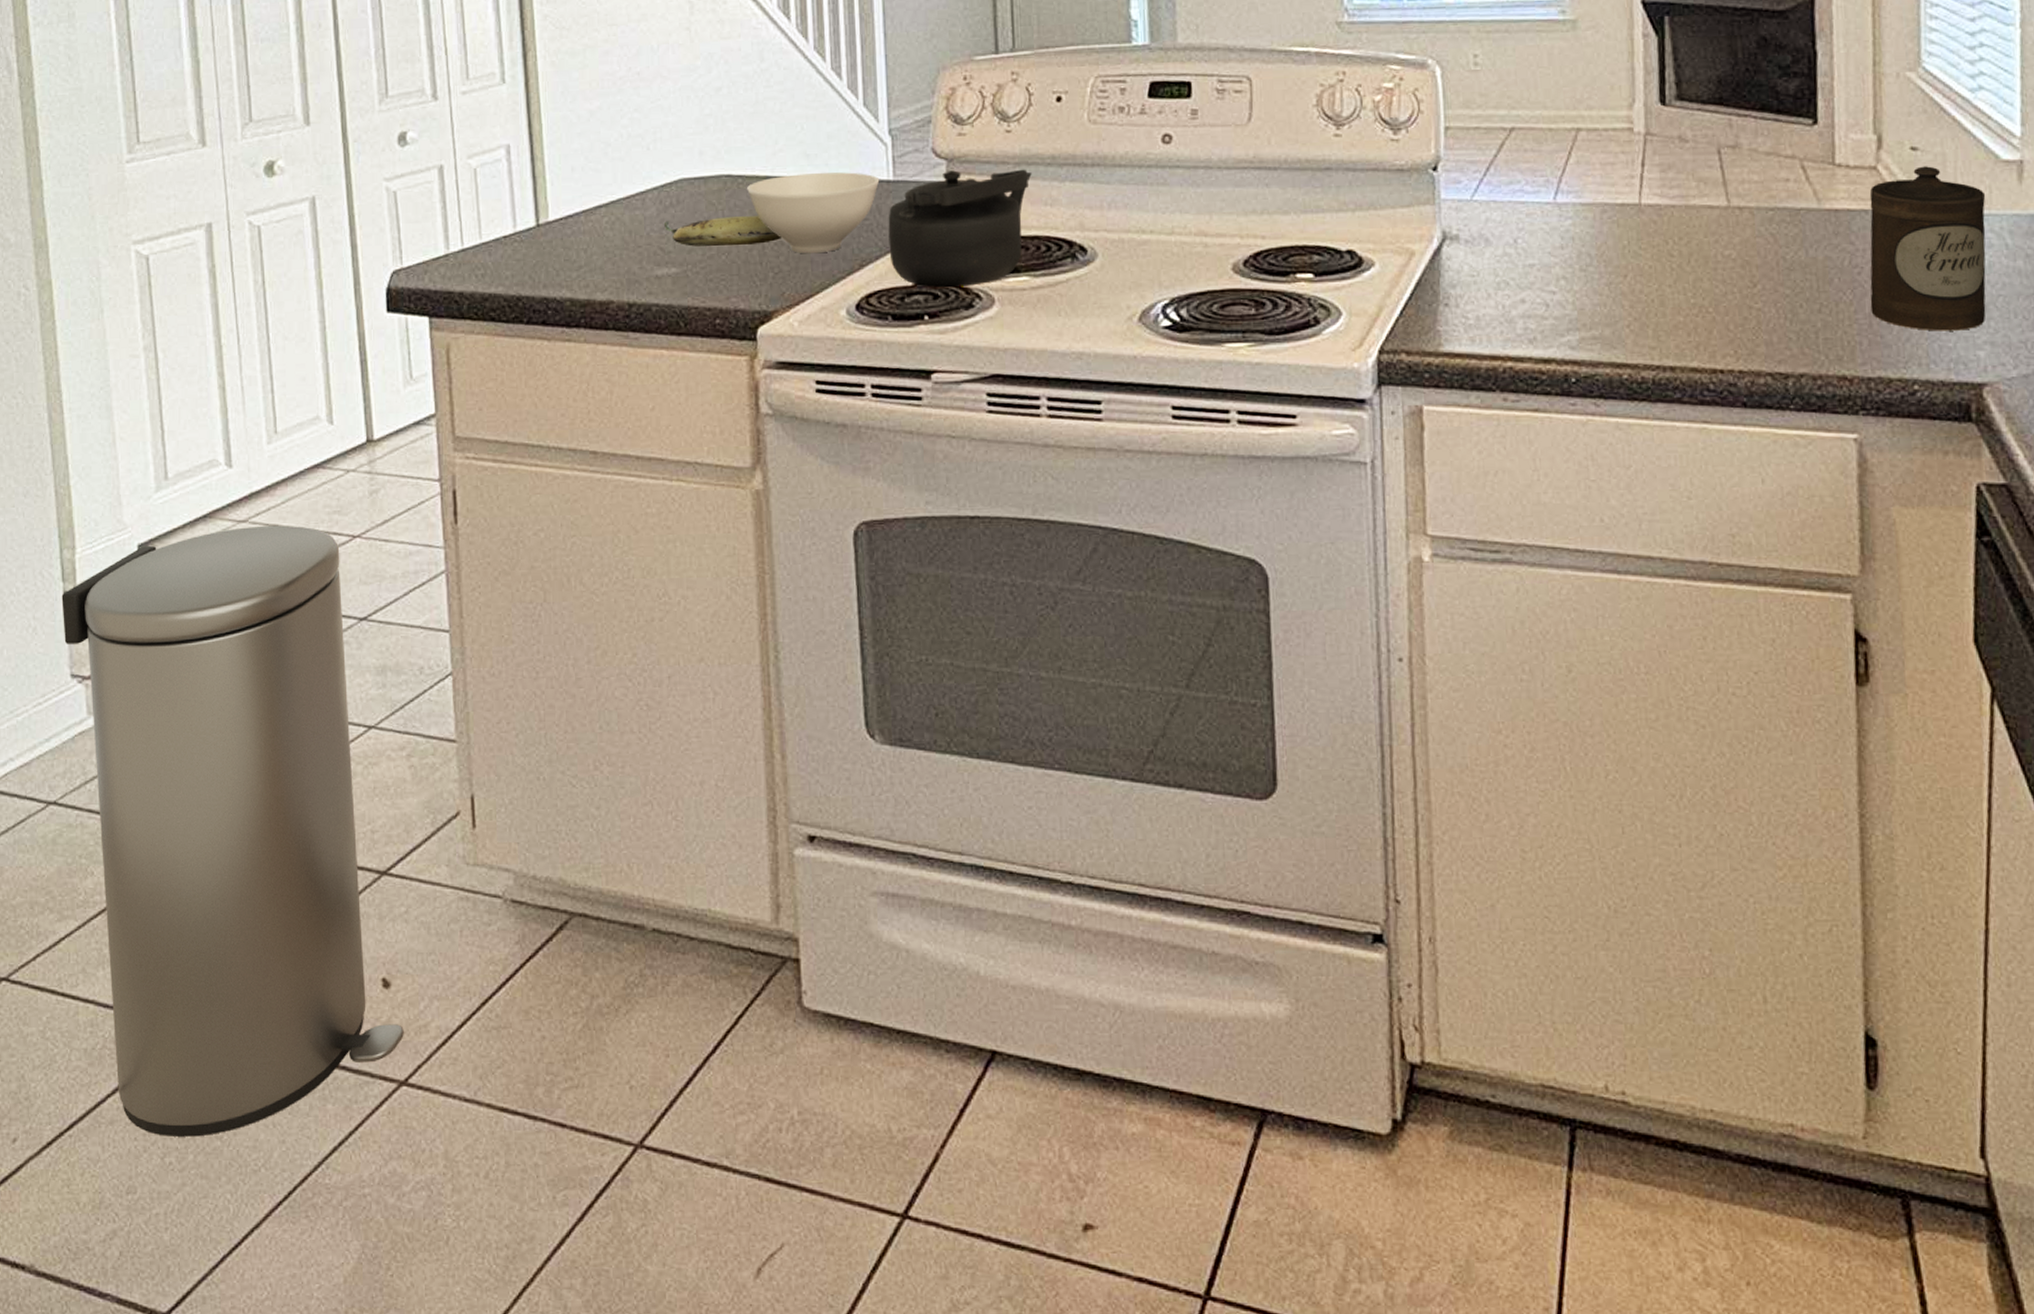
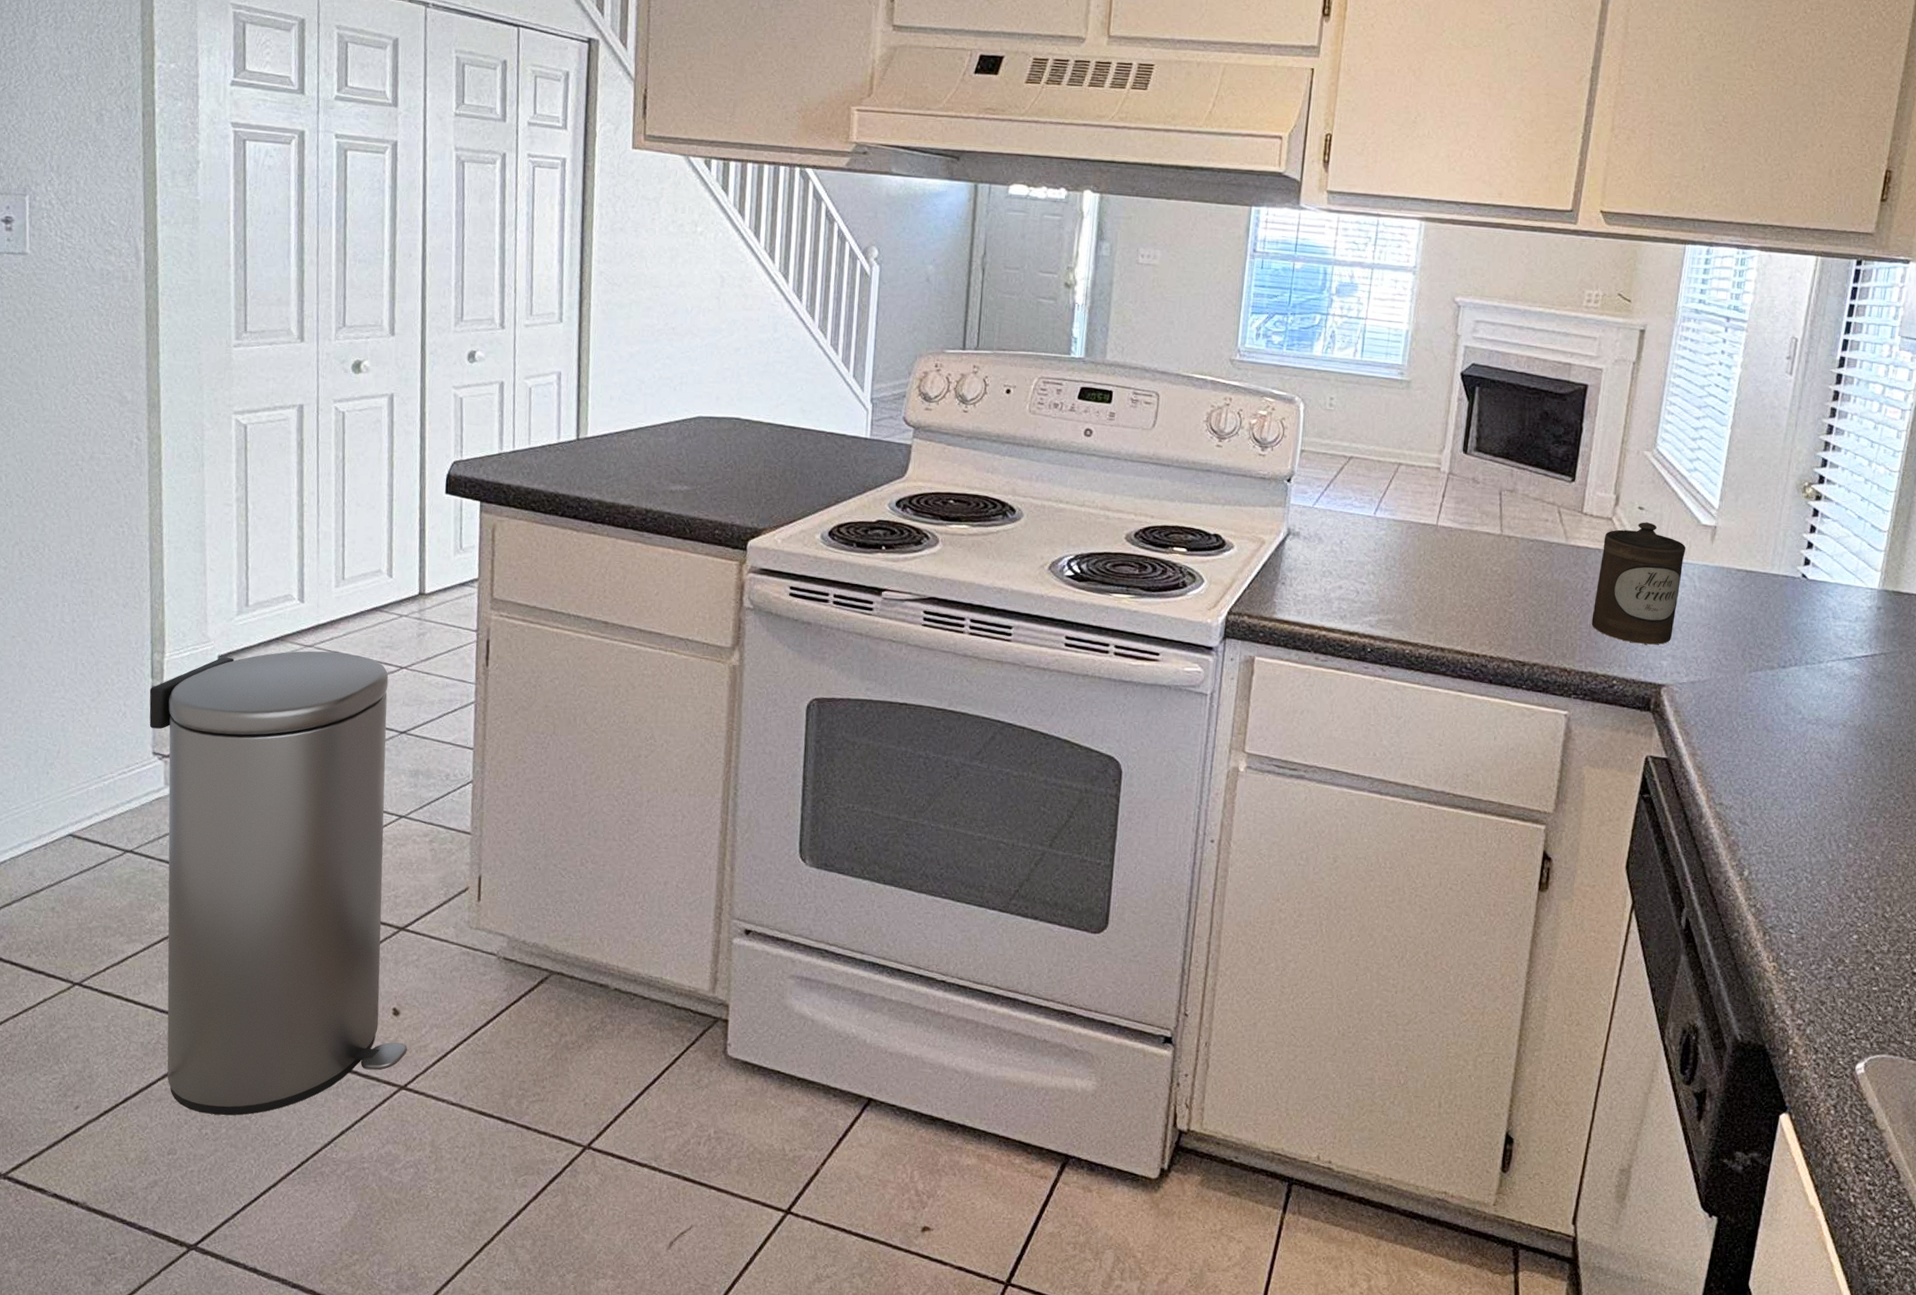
fruit: present [664,215,781,247] -> none [682,448,775,476]
bowl: present [747,172,880,254] -> none [752,424,859,488]
kettle: present [888,169,1032,288] -> none [860,436,980,528]

